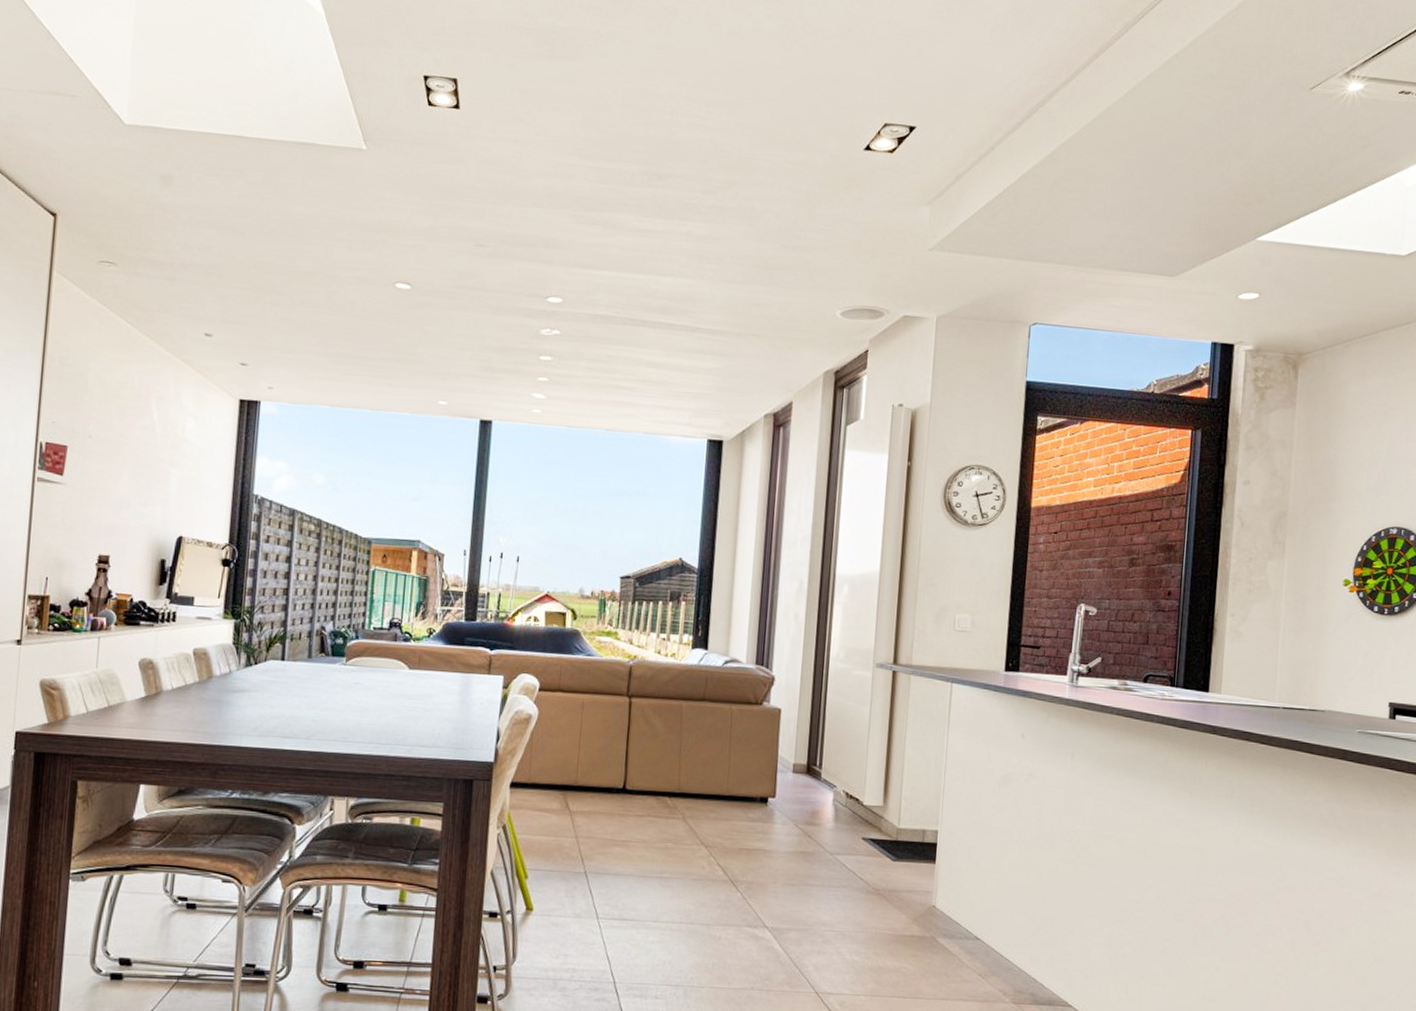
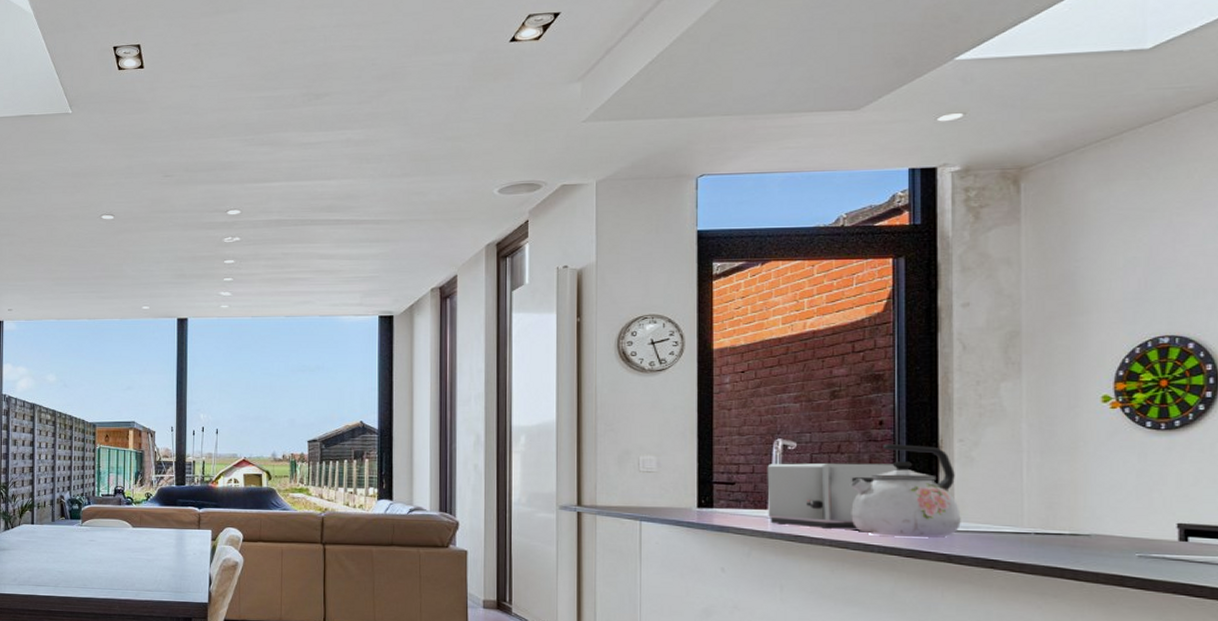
toaster: none [1067,629,1180,699] -> present [767,462,898,530]
kettle: none [1137,615,1227,710] -> present [850,444,961,539]

